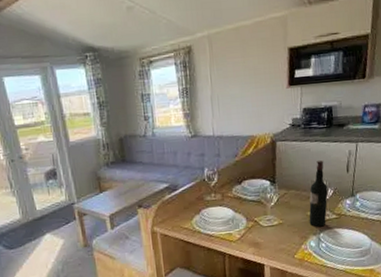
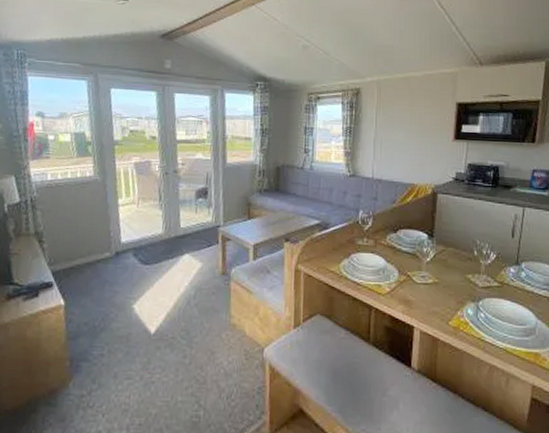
wine bottle: present [309,160,329,227] -> none [467,219,491,294]

